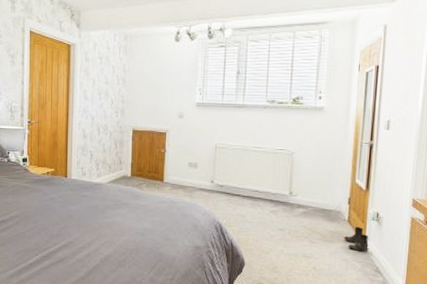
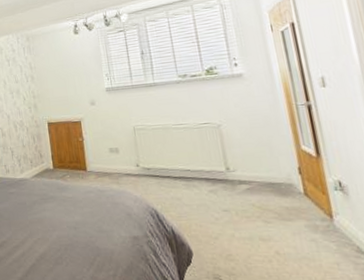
boots: present [344,227,369,253] -> none [305,200,341,230]

